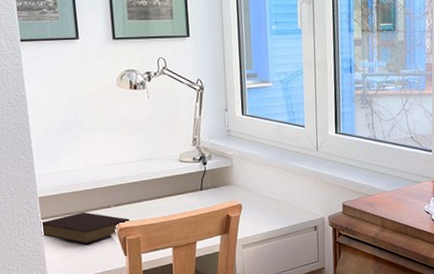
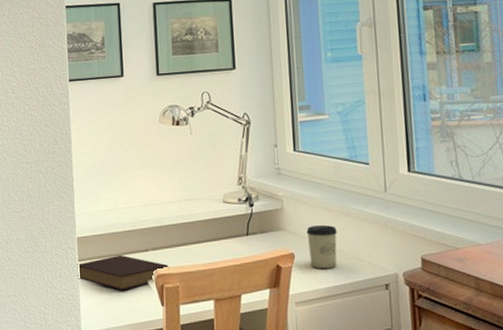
cup: none [252,179,277,217] -> present [306,224,337,269]

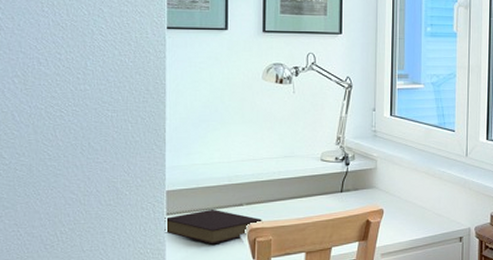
cup: present [306,224,337,269] -> none [396,184,423,224]

